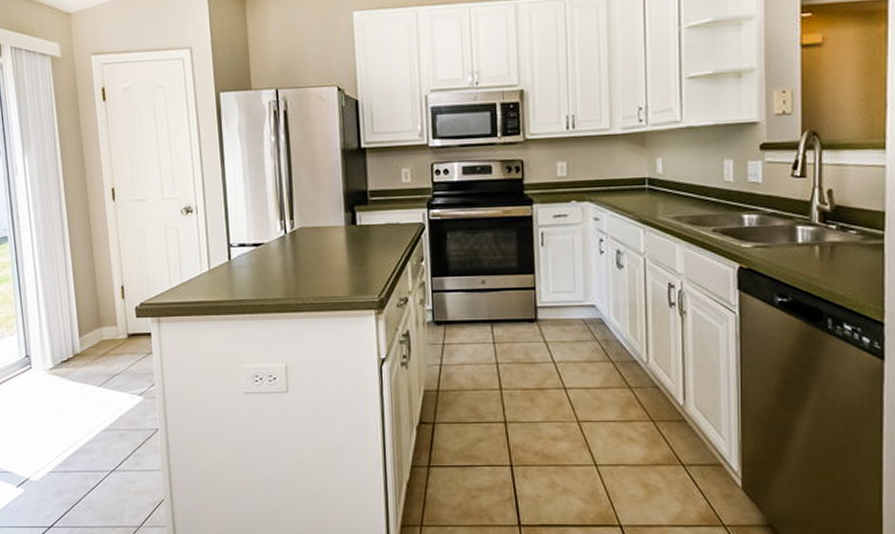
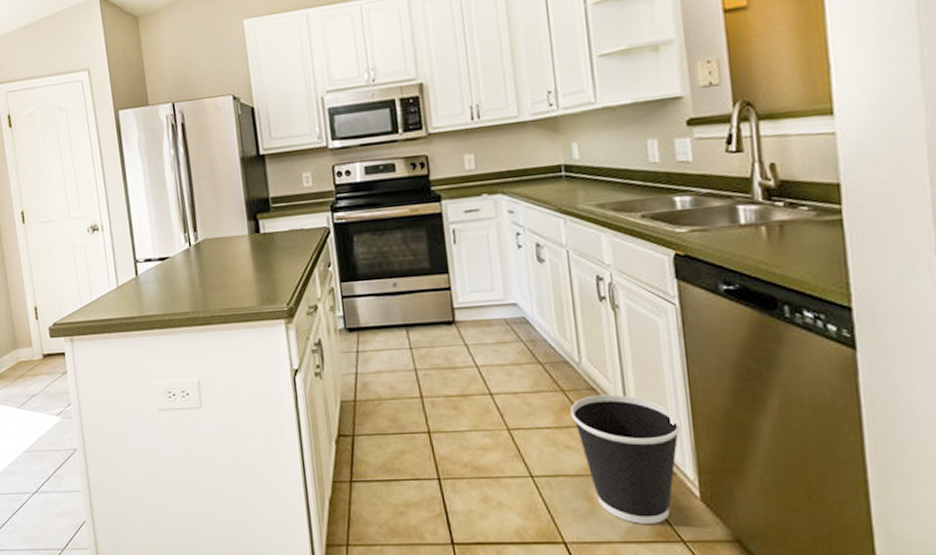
wastebasket: none [635,392,731,509] -> present [570,394,682,524]

